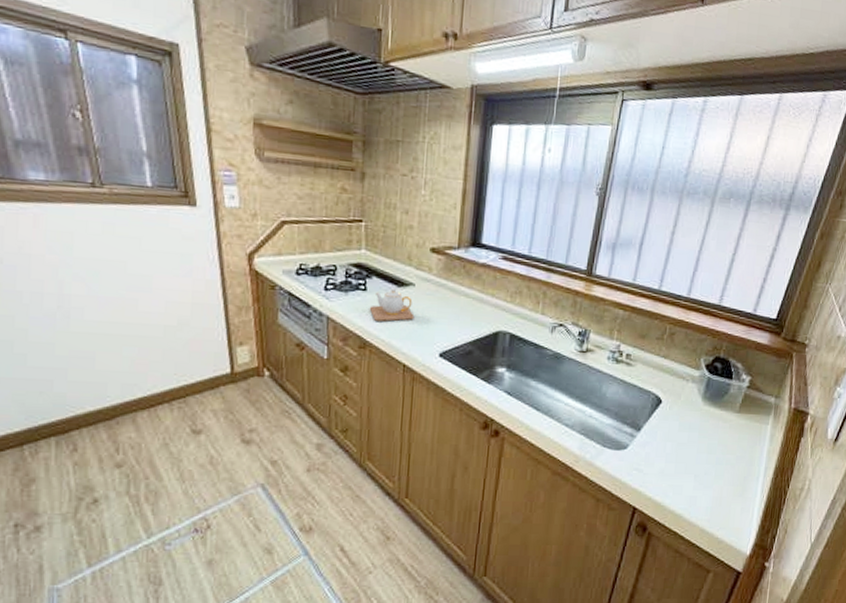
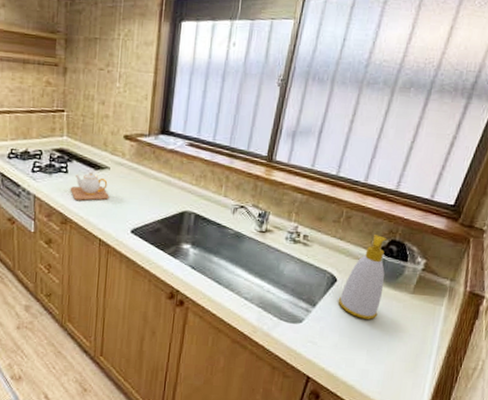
soap bottle: none [663,352,712,442] -> present [338,235,388,320]

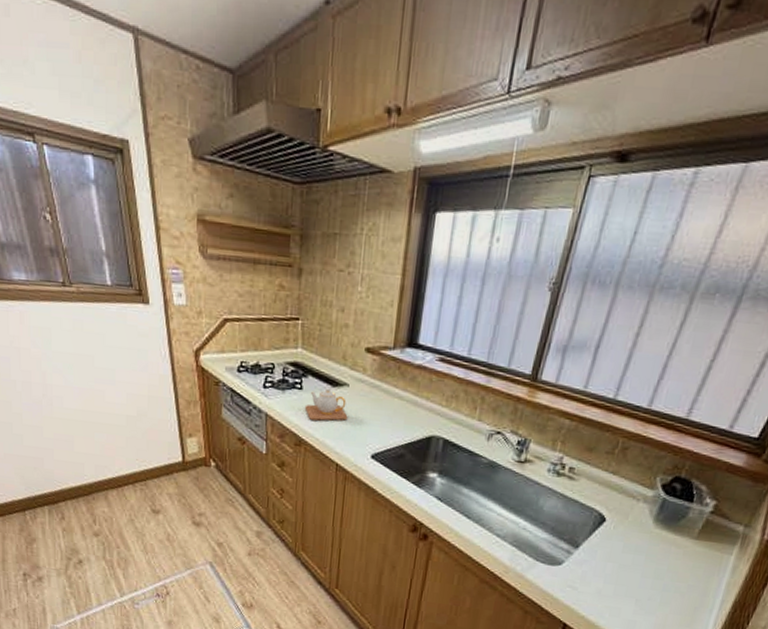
soap bottle: present [338,235,388,320] -> none [605,470,671,566]

